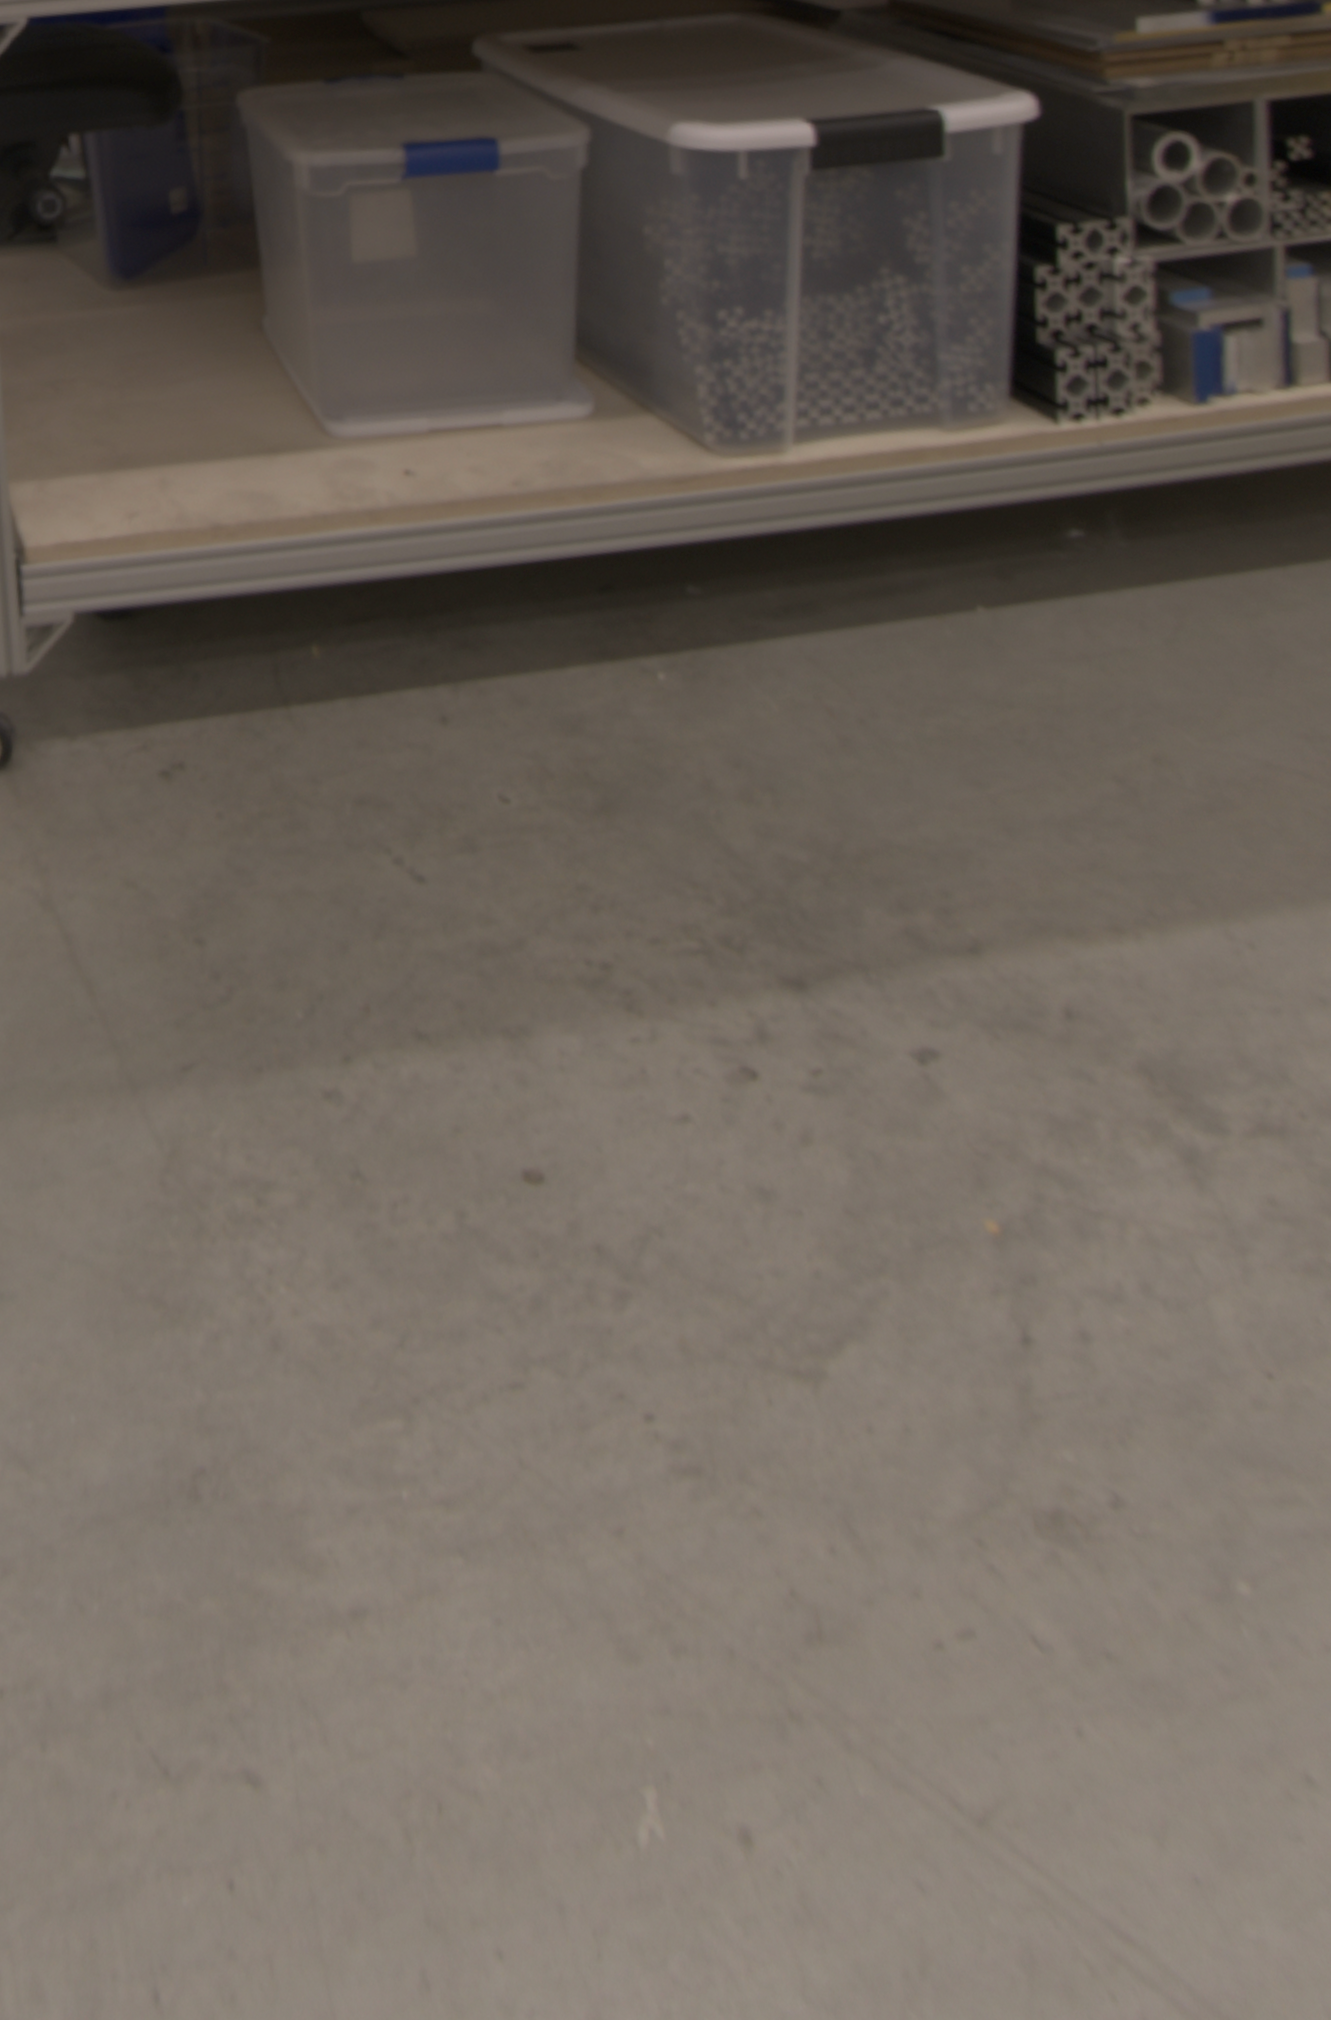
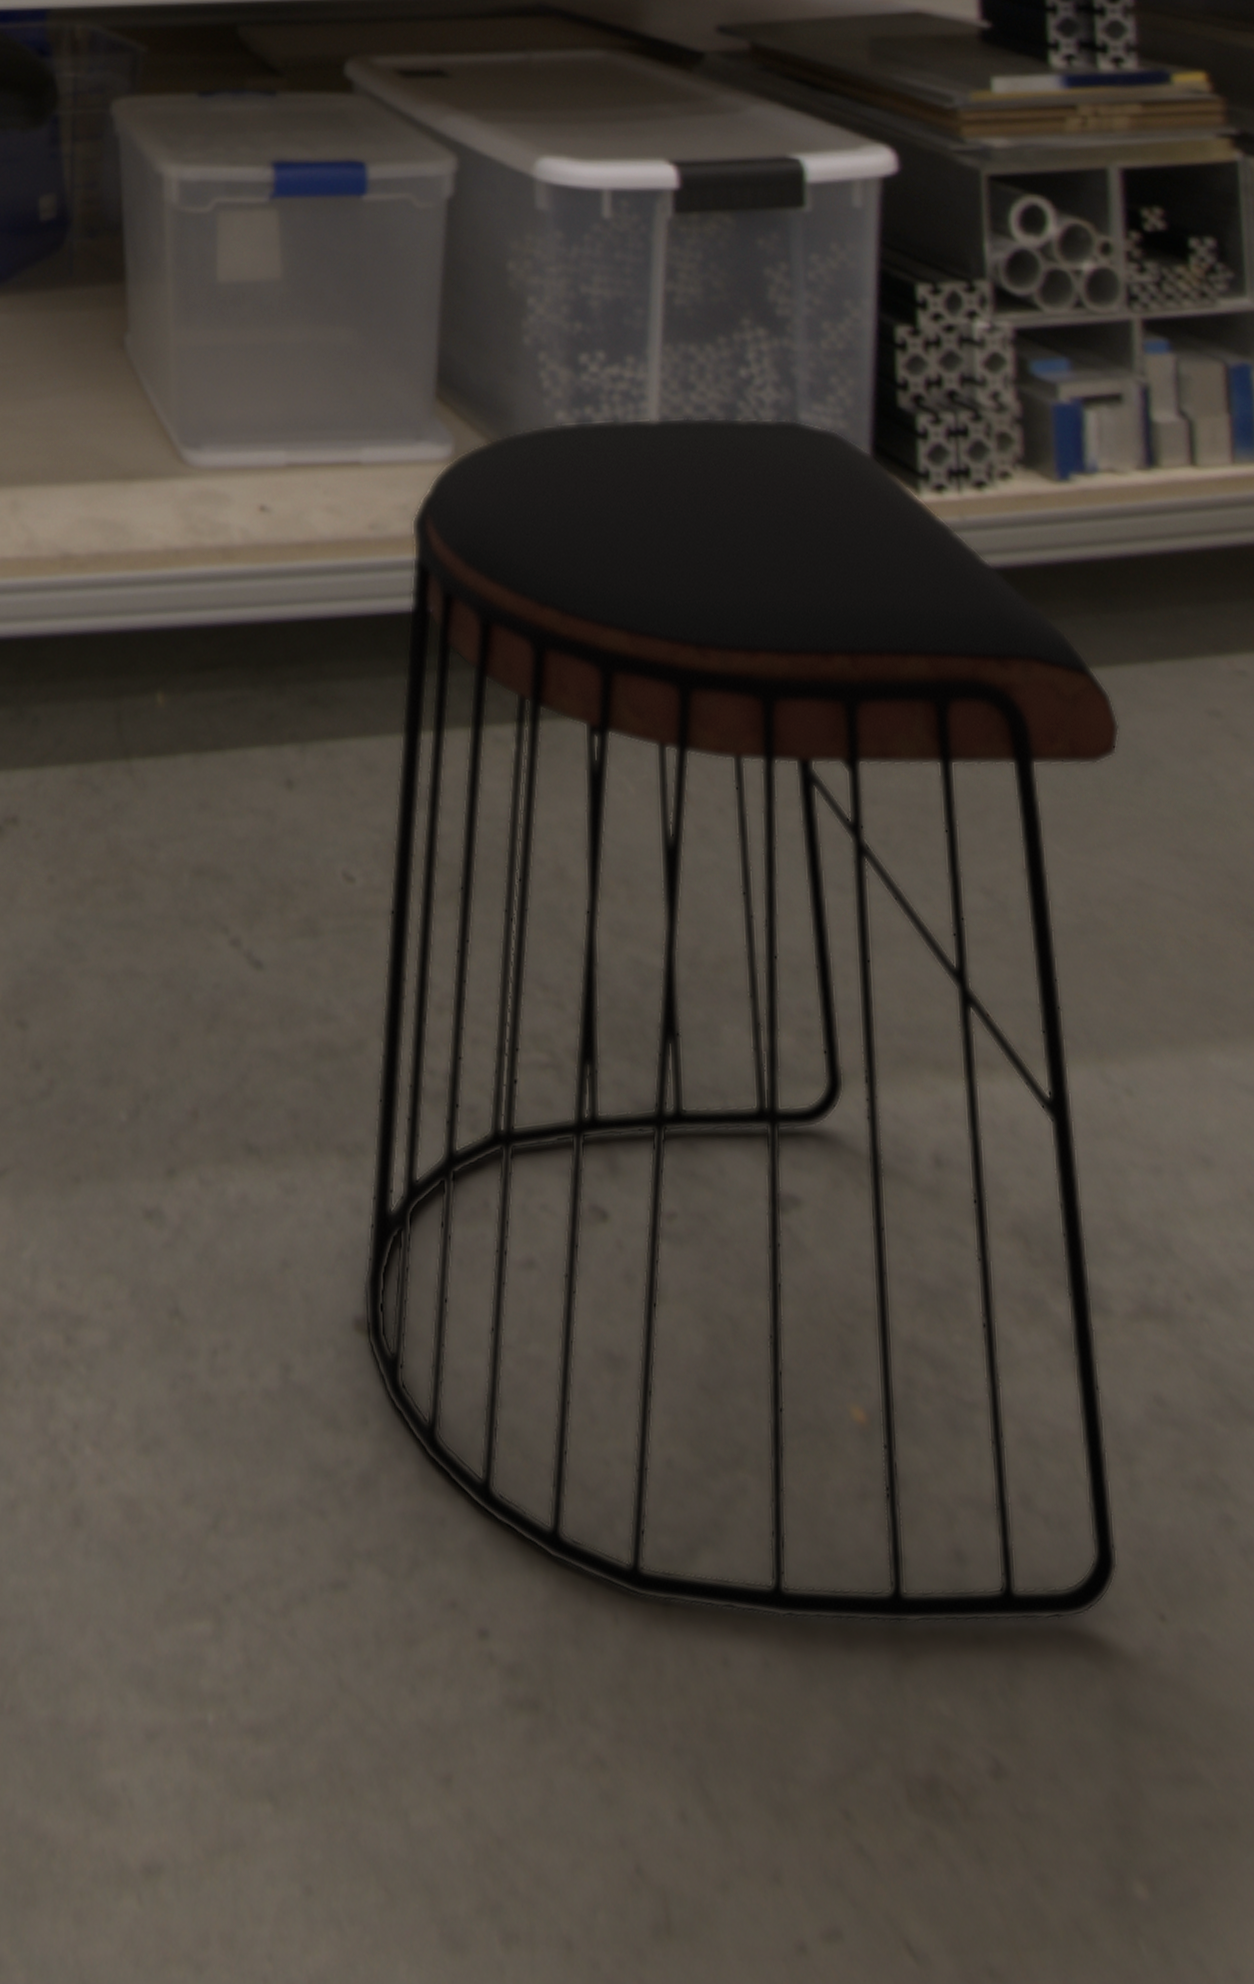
stool: none [530,360,1252,1393] -> present [363,416,1120,1624]

